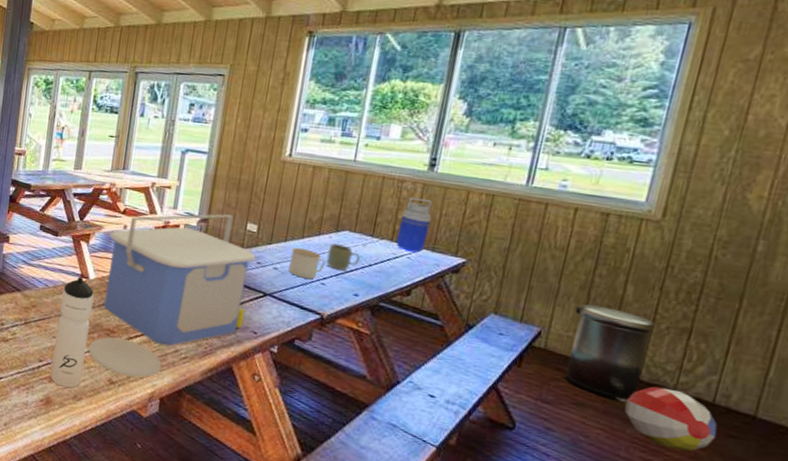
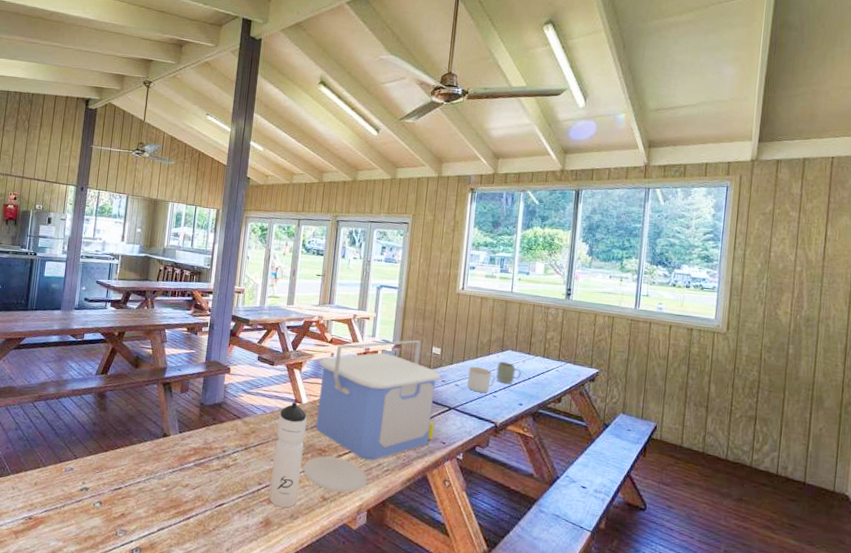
thermos: present [396,196,432,253] -> none [547,320,571,366]
pedal bin: present [565,304,655,404] -> none [677,401,732,480]
beachball: present [624,385,718,451] -> none [720,464,783,516]

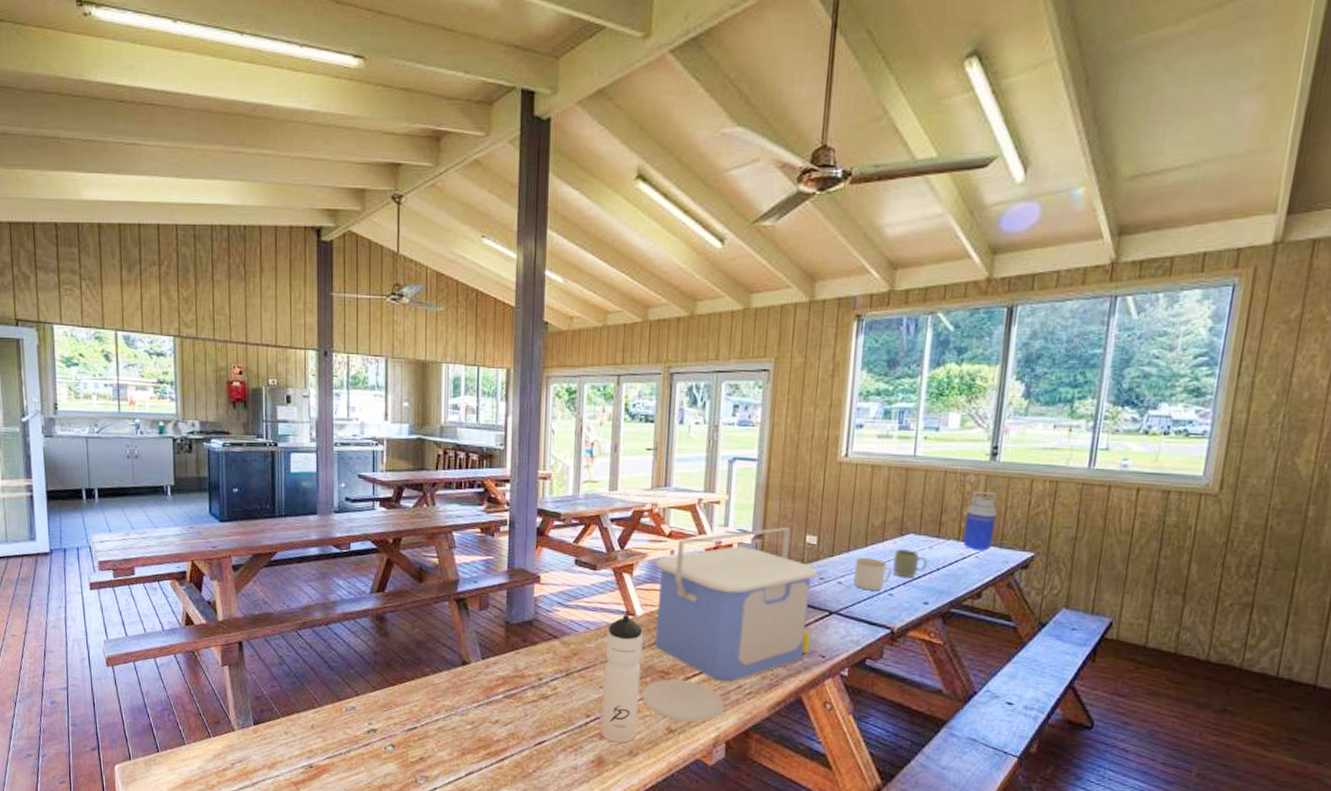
thermos: none [547,320,571,366] -> present [963,490,997,551]

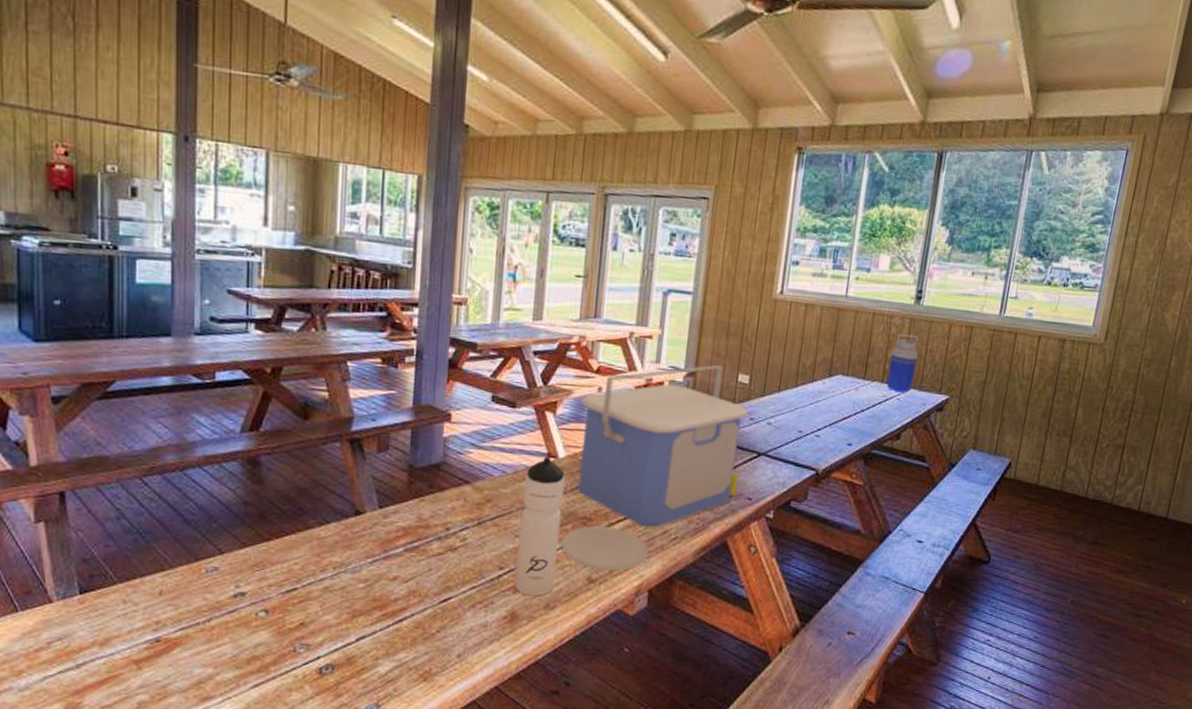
mug: present [853,557,892,591] -> none [782,397,820,432]
mug: present [892,549,927,578] -> none [820,390,853,419]

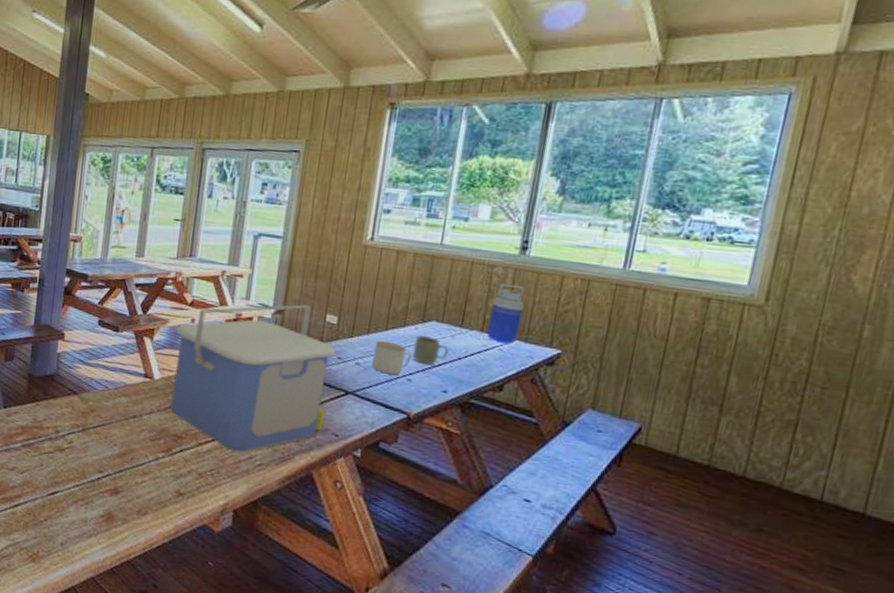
water bottle: present [513,457,565,597] -> none [111,377,159,502]
plate: present [561,526,649,571] -> none [154,443,235,489]
mug: none [782,397,820,432] -> present [371,340,412,376]
mug: none [820,390,853,419] -> present [412,335,449,365]

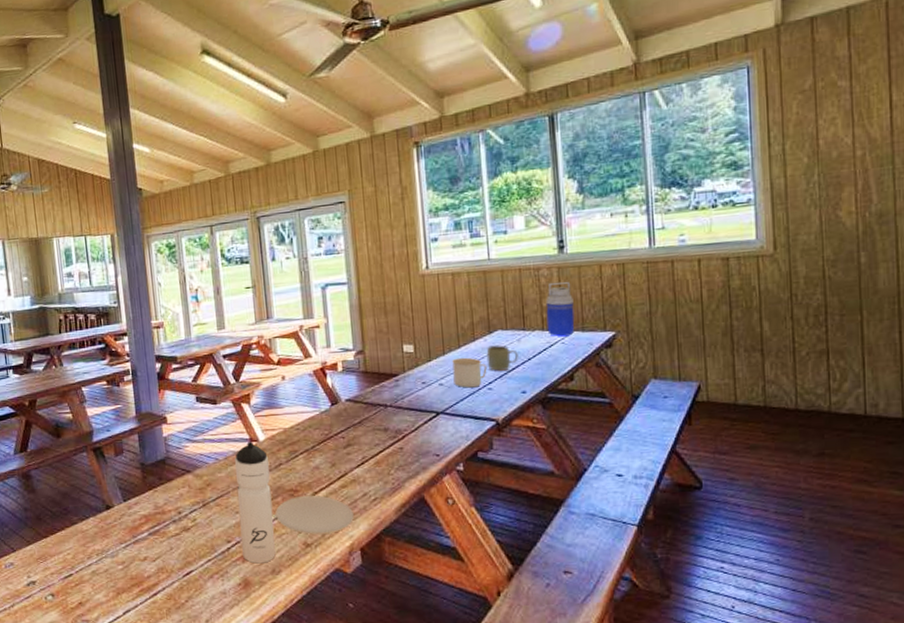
water bottle: none [111,377,159,502] -> present [235,442,276,564]
plate: none [154,443,235,489] -> present [275,495,354,535]
cooler: present [170,304,337,452] -> none [269,341,424,492]

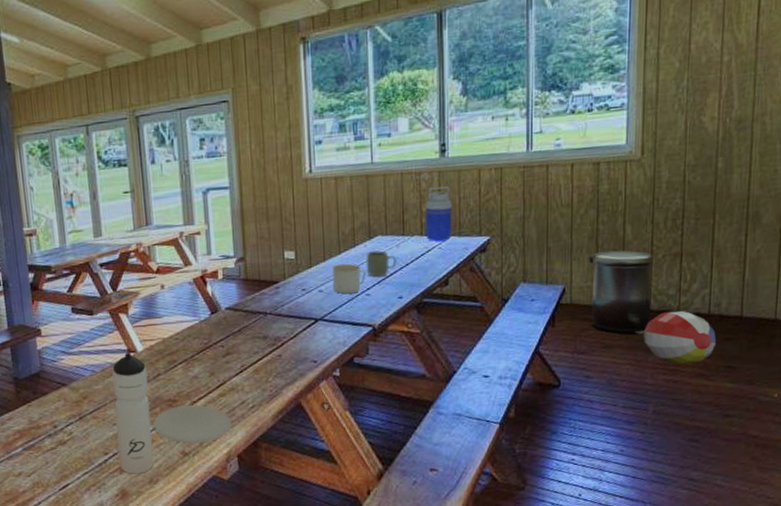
pedal bin: none [724,347,799,436] -> present [588,250,653,335]
beachball: none [791,411,877,469] -> present [643,311,717,365]

